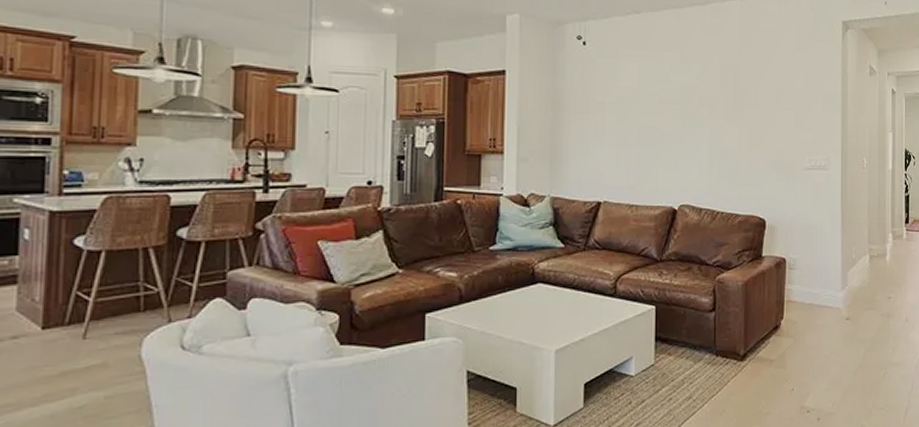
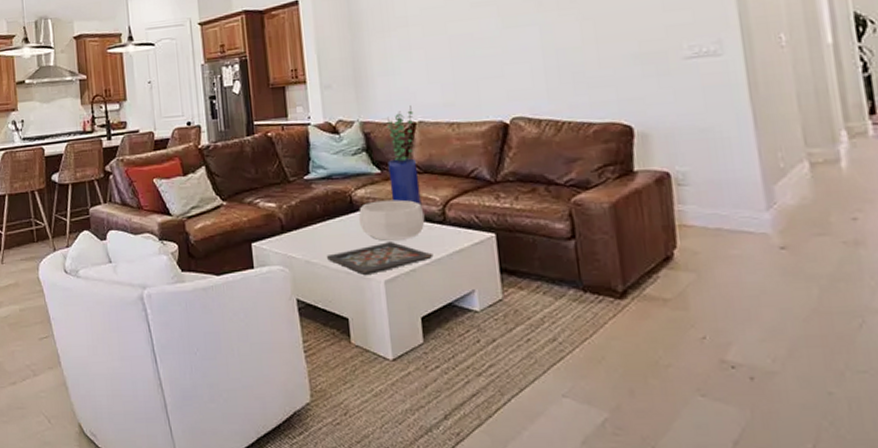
decorative tray: none [502,313,602,346] -> present [326,242,434,276]
decorative bowl: none [539,273,598,312] -> present [359,199,425,241]
vase: none [571,186,600,280] -> present [386,106,422,206]

